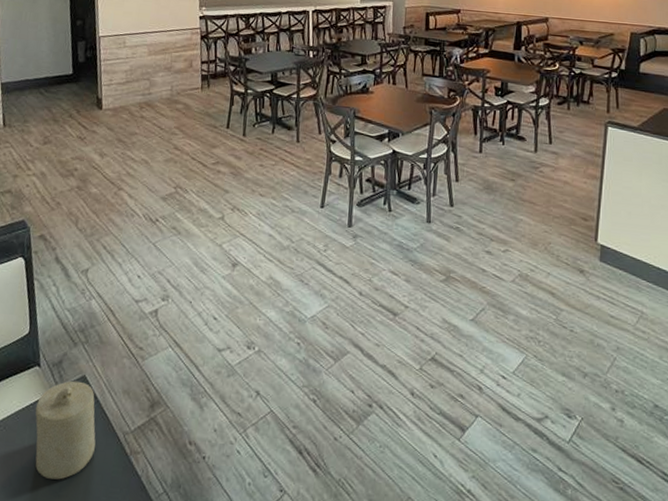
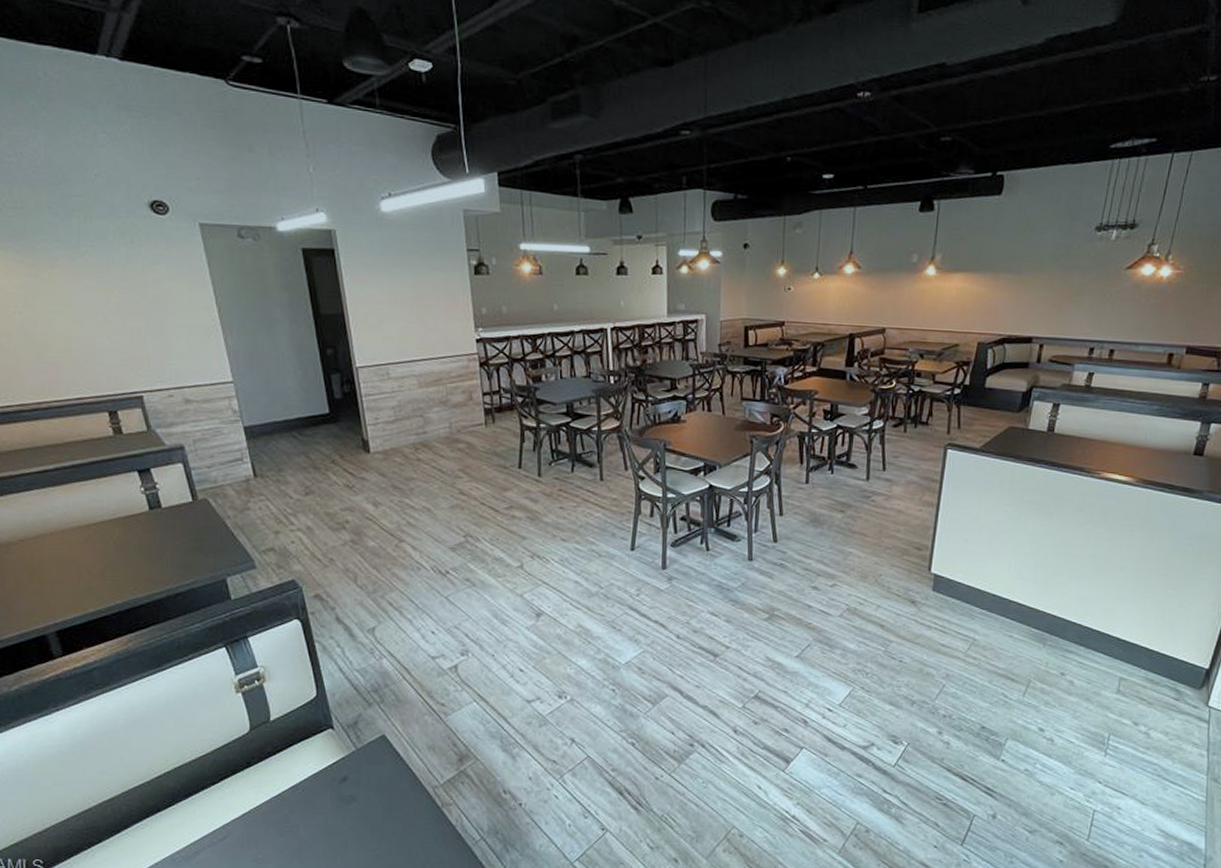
candle: present [35,380,96,480] -> none [334,740,404,835]

